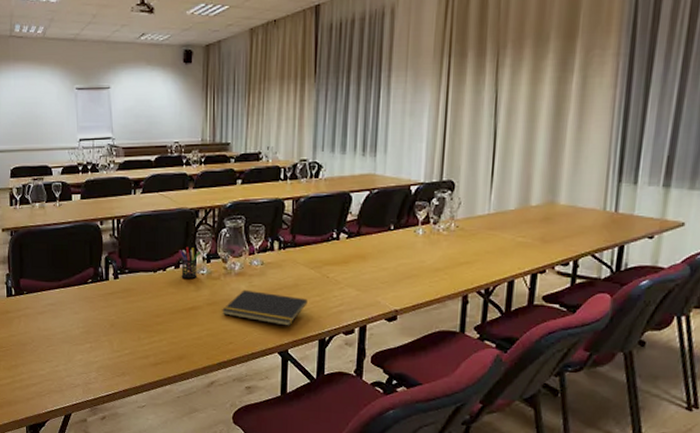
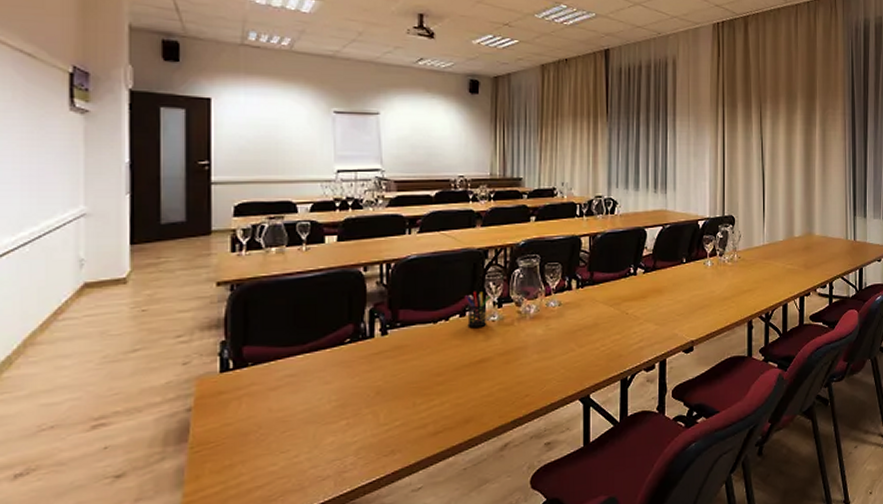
notepad: present [222,289,308,326] -> none [516,334,608,370]

